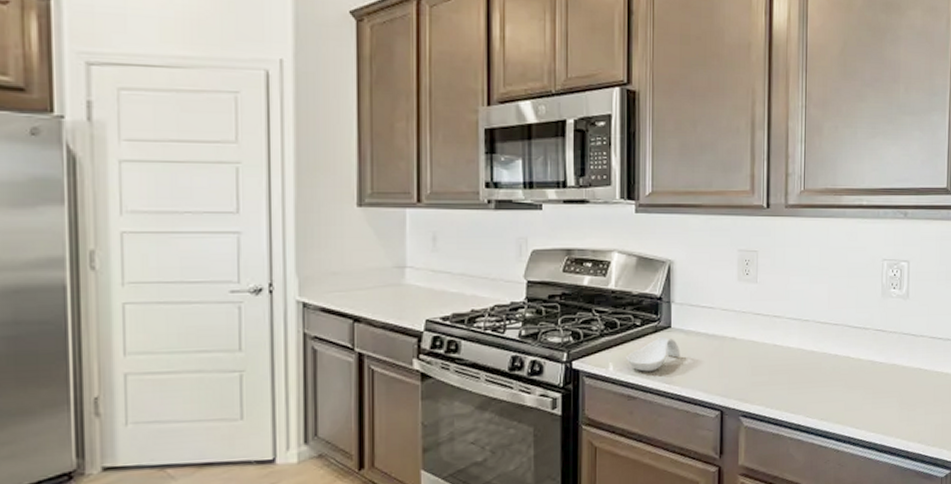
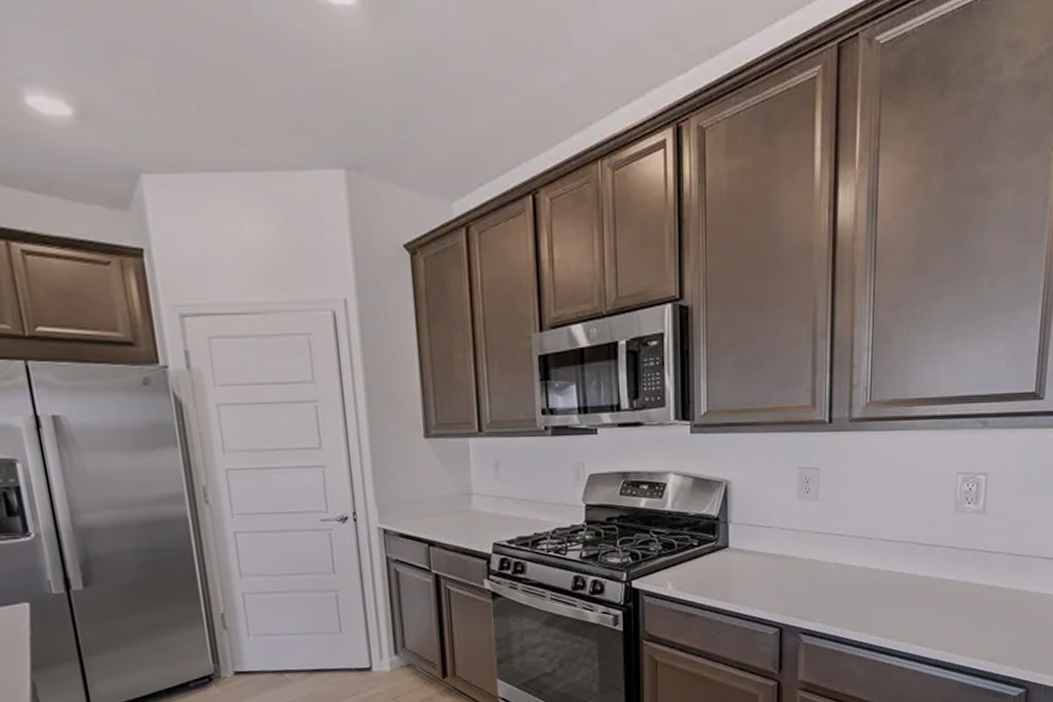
spoon rest: present [626,337,681,372] -> none [684,557,738,591]

